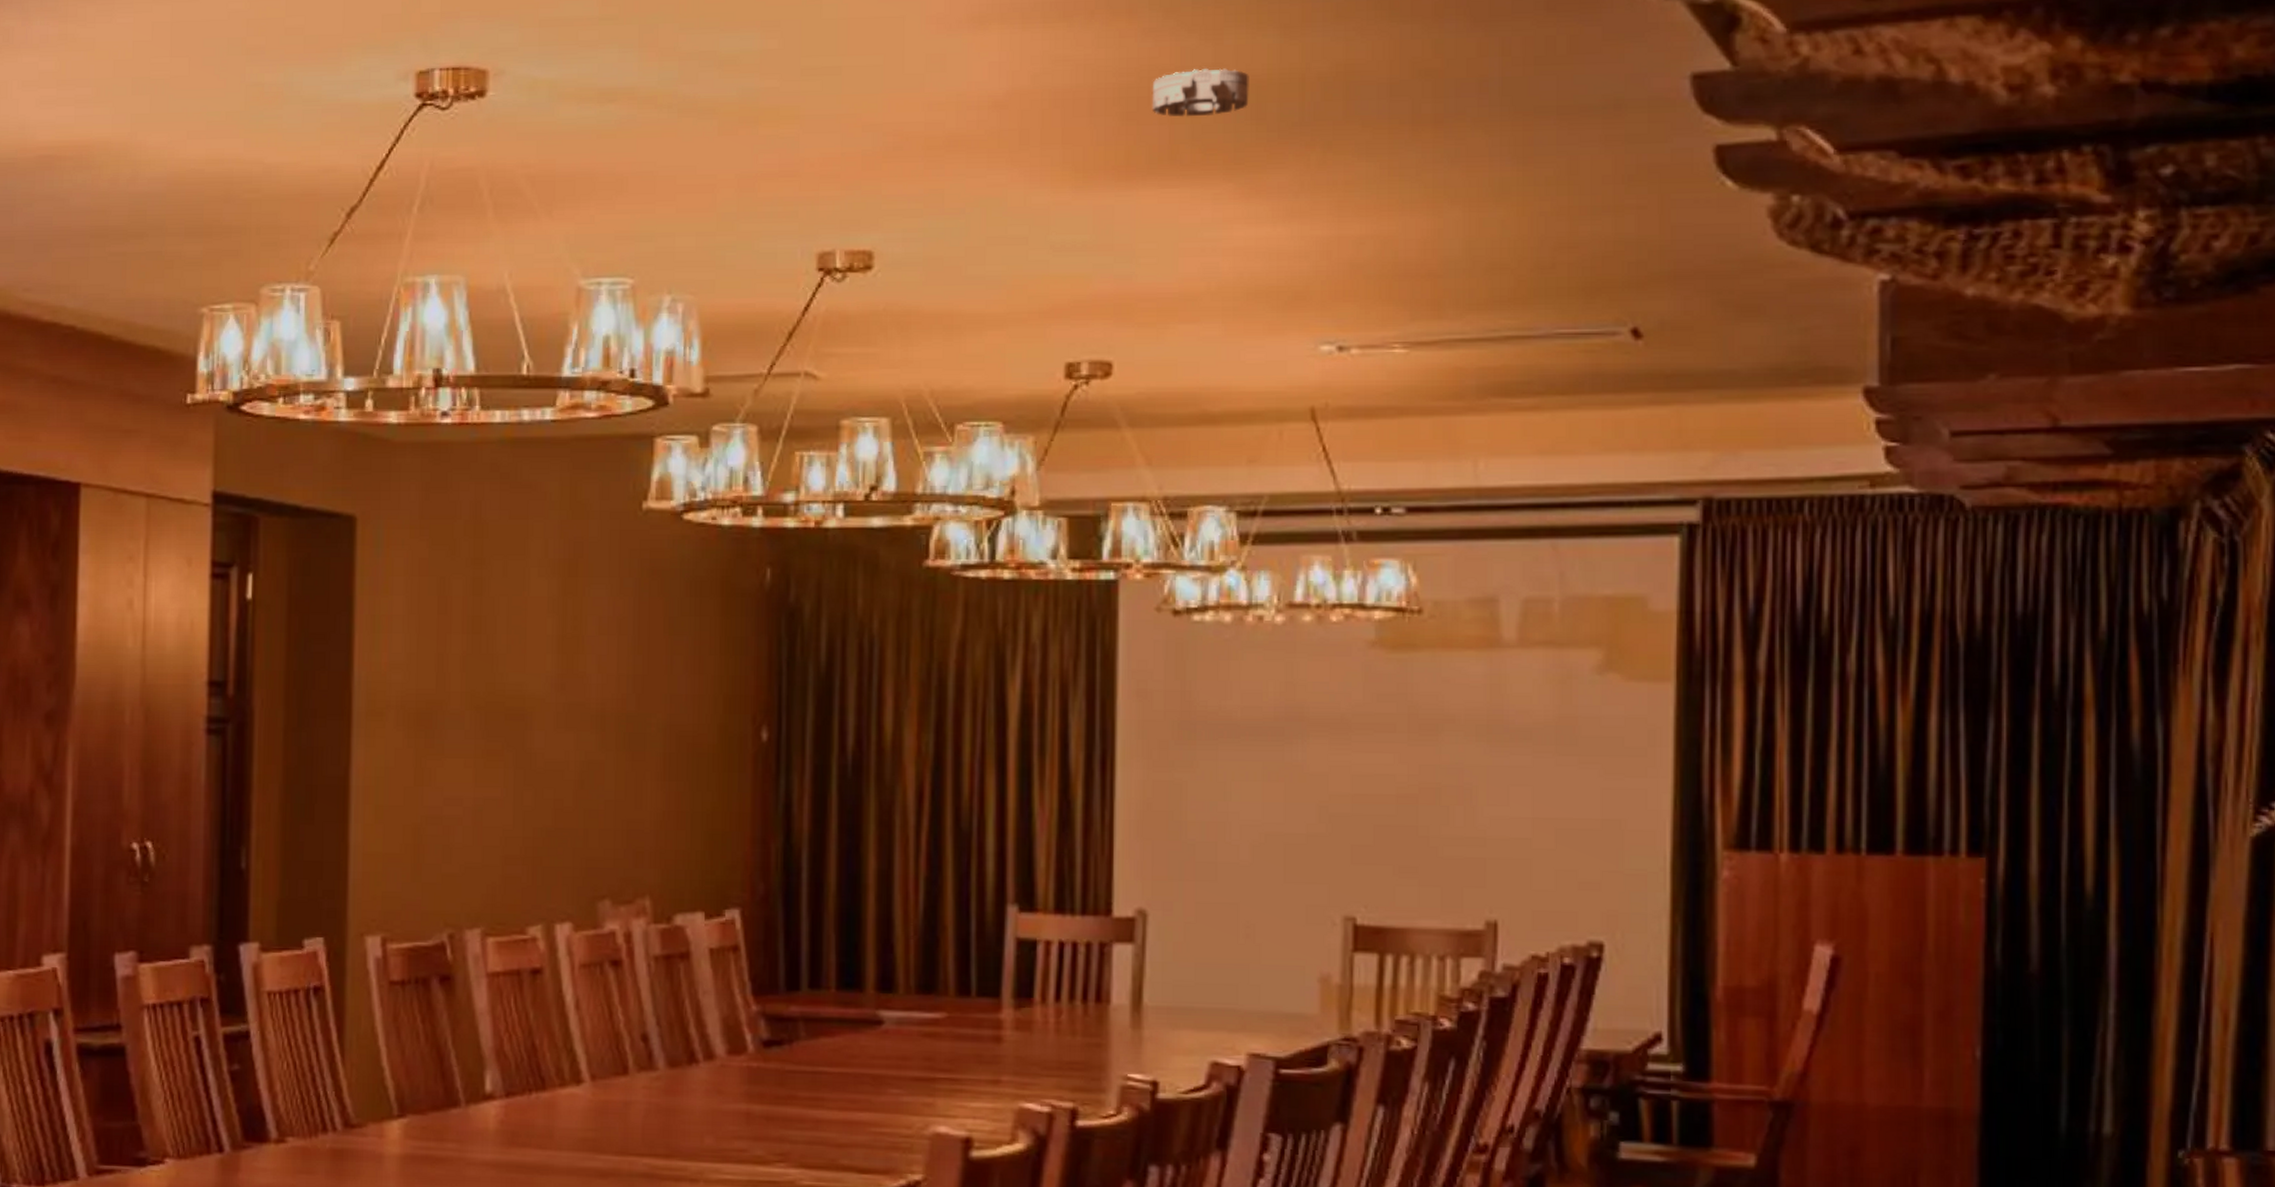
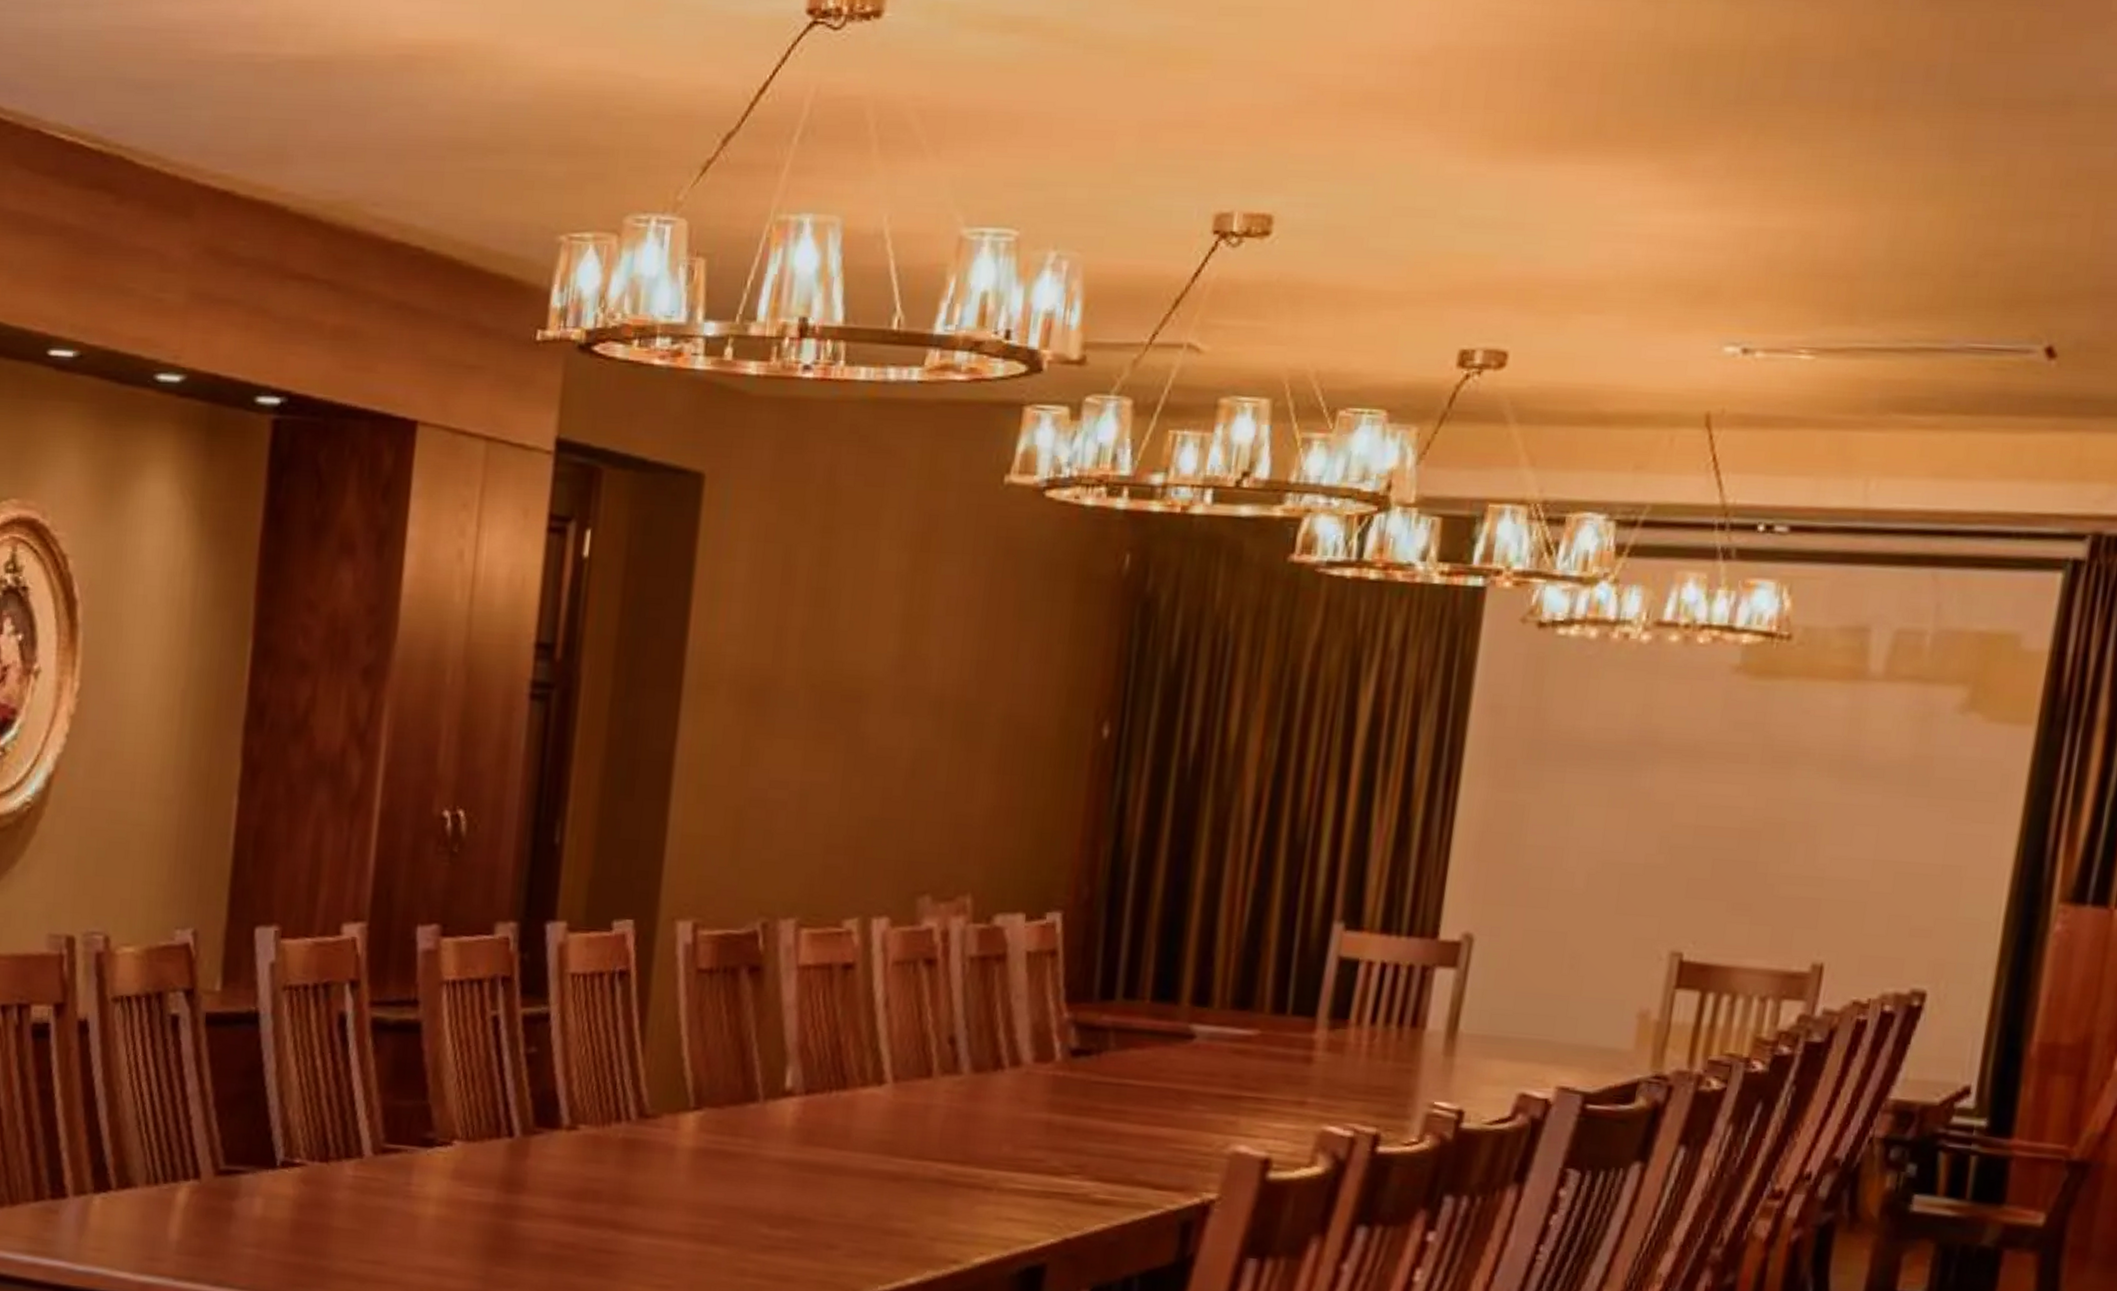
smoke detector: present [1151,68,1249,117] -> none [1582,34,1689,88]

